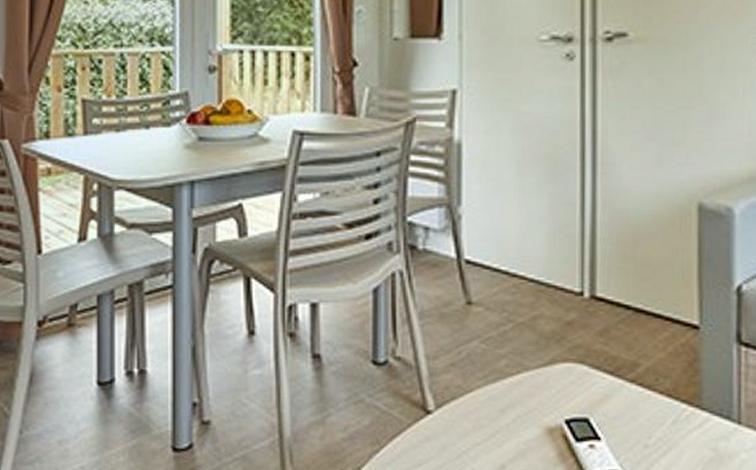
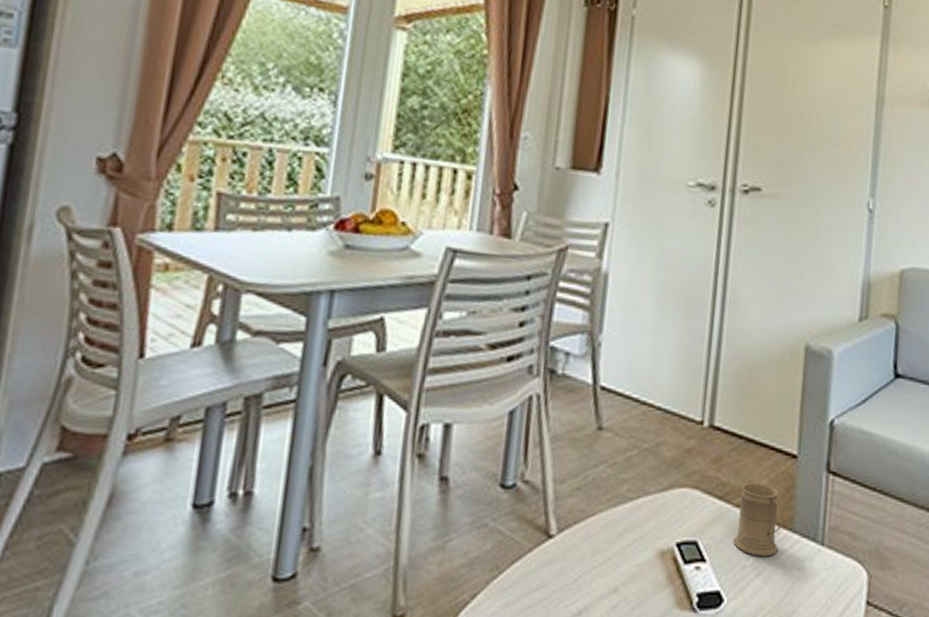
mug: none [630,356,690,435] -> present [733,482,785,557]

